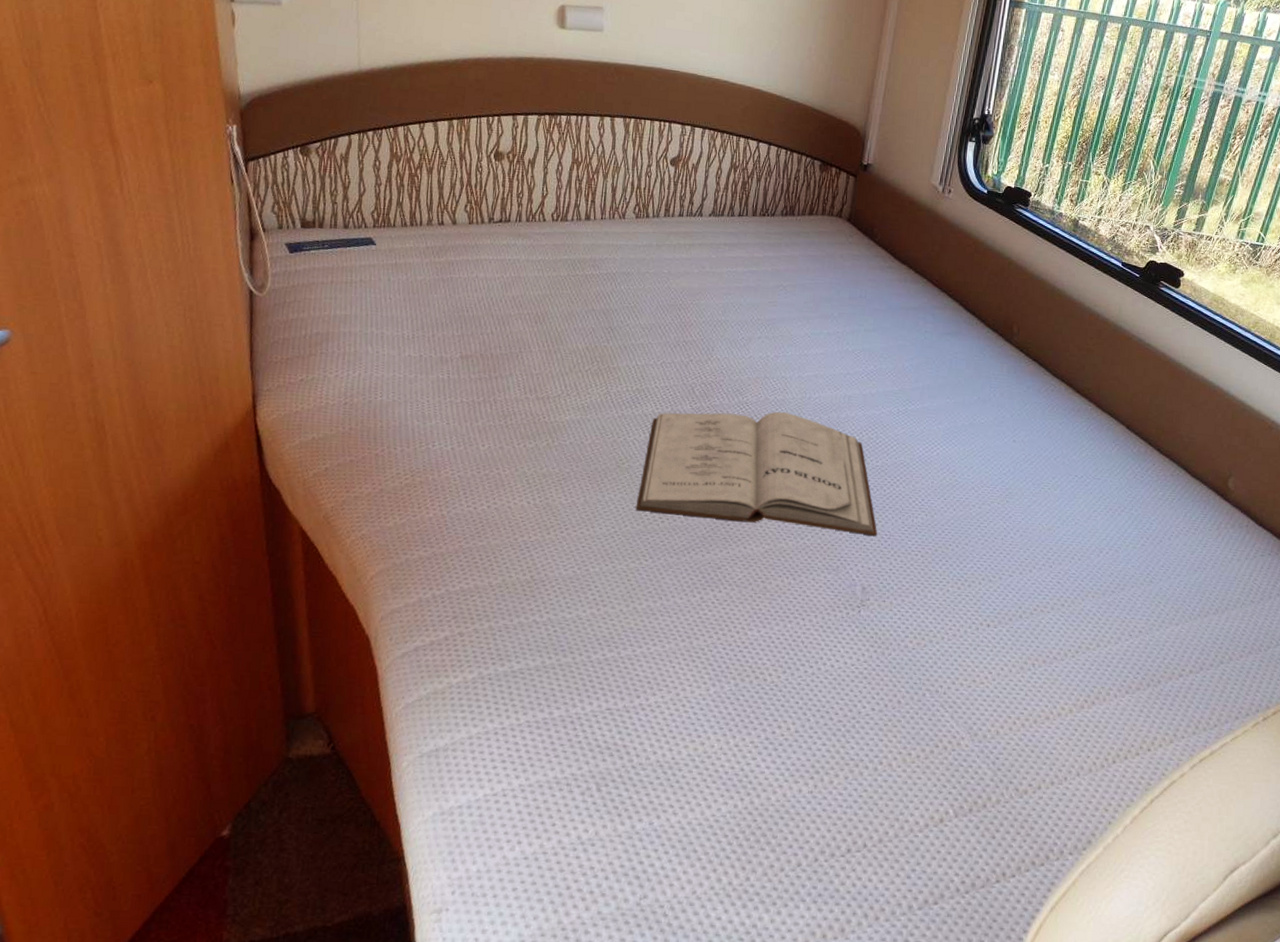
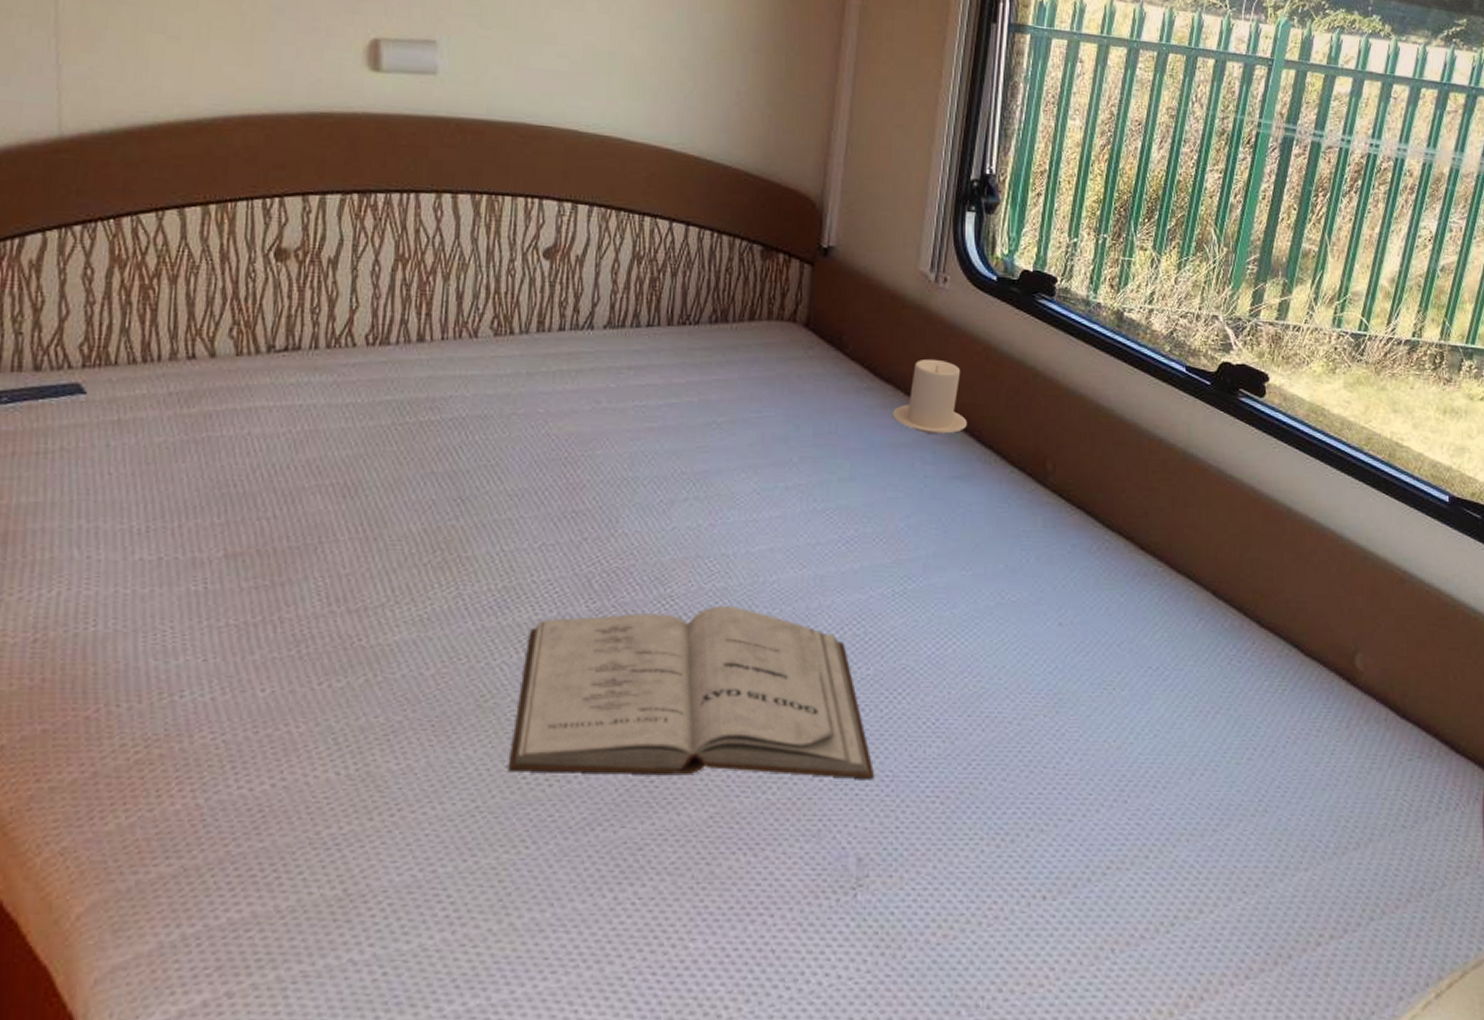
candle: none [905,248,958,302] -> present [892,358,967,434]

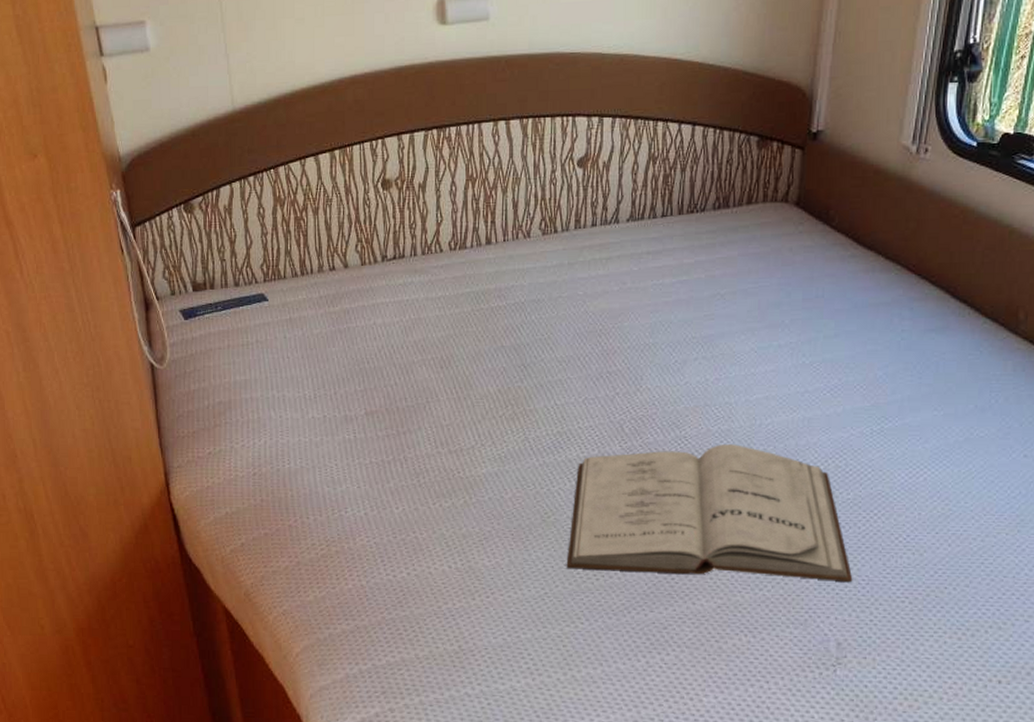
candle: present [892,358,967,434] -> none [874,224,943,292]

